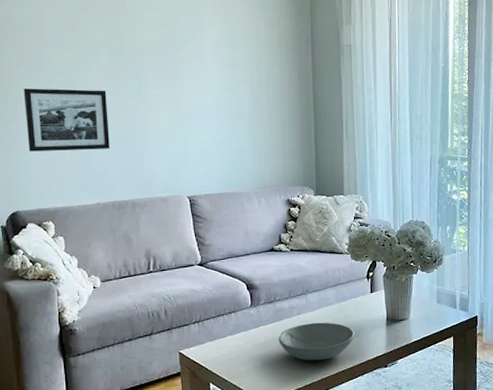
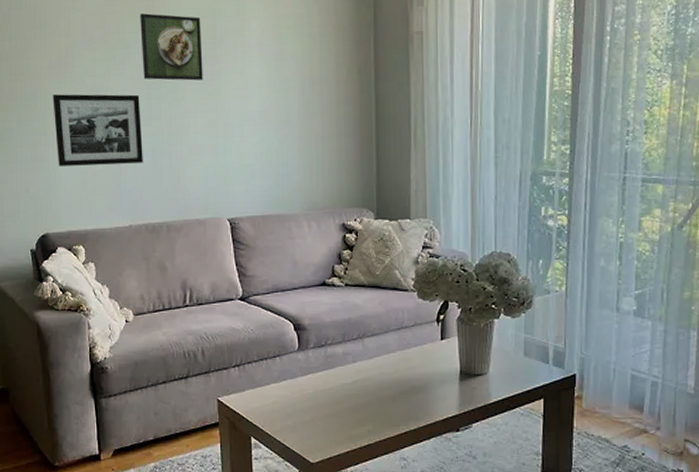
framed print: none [107,21,165,79] -> present [140,13,203,81]
bowl: present [278,322,355,361] -> none [330,373,420,418]

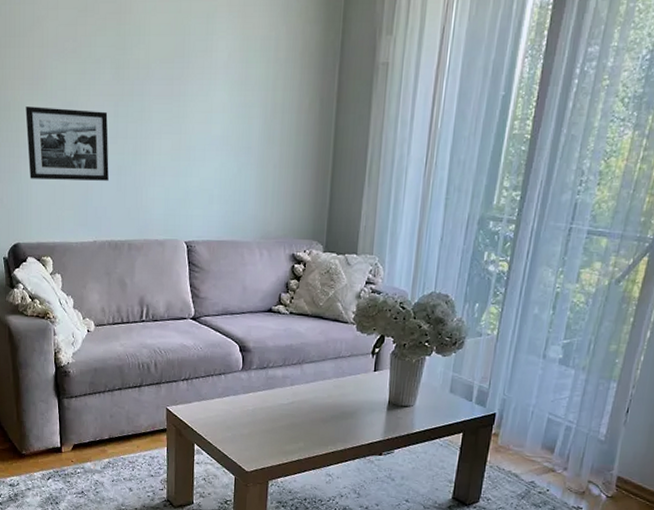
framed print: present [140,13,203,81] -> none [111,27,170,101]

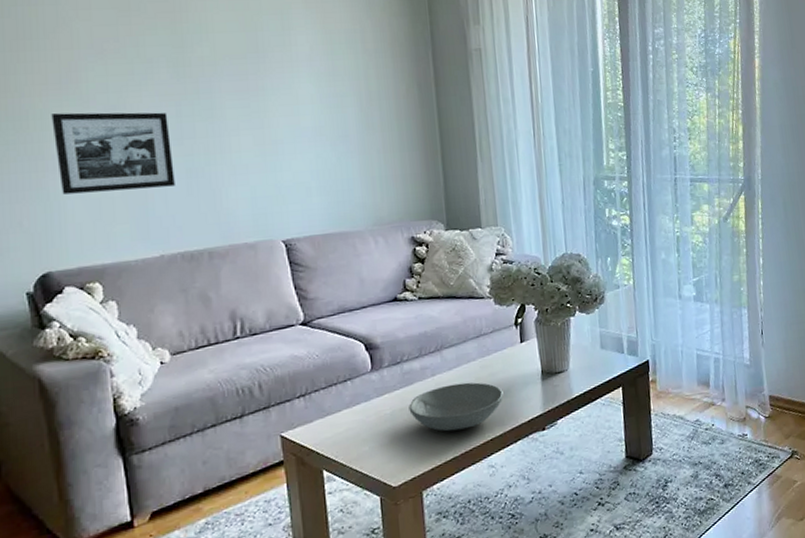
bowl: none [267,396,350,438] -> present [409,382,504,432]

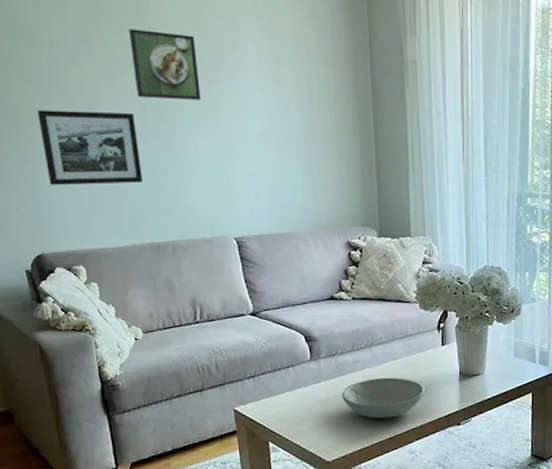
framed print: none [164,25,245,97] -> present [129,29,201,100]

